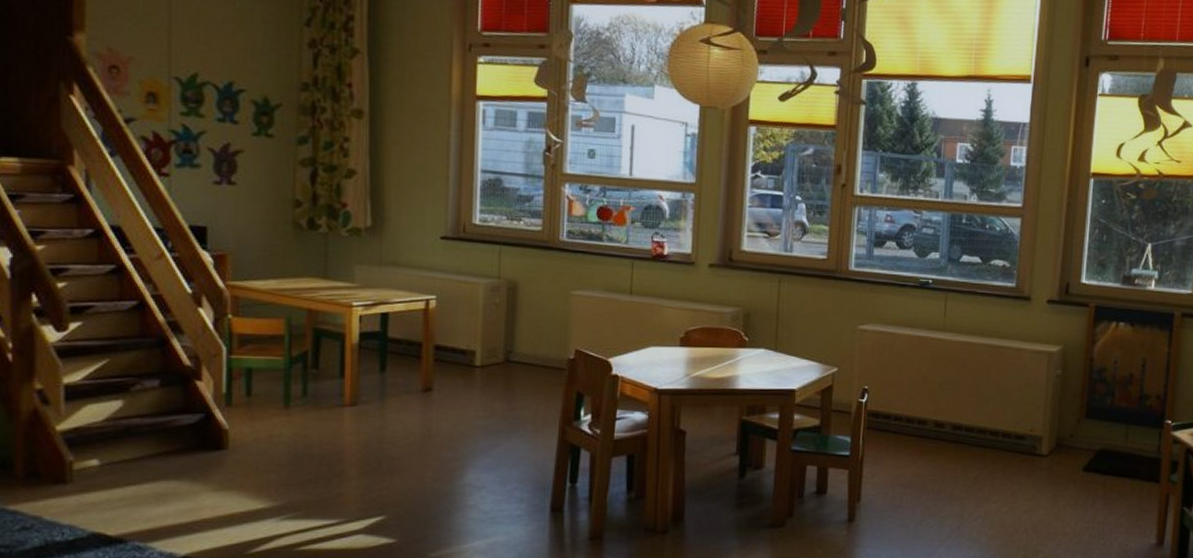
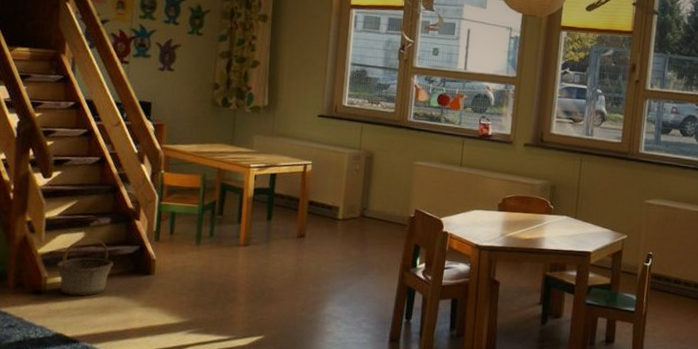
basket: none [85,408,168,483] -> present [56,239,113,296]

